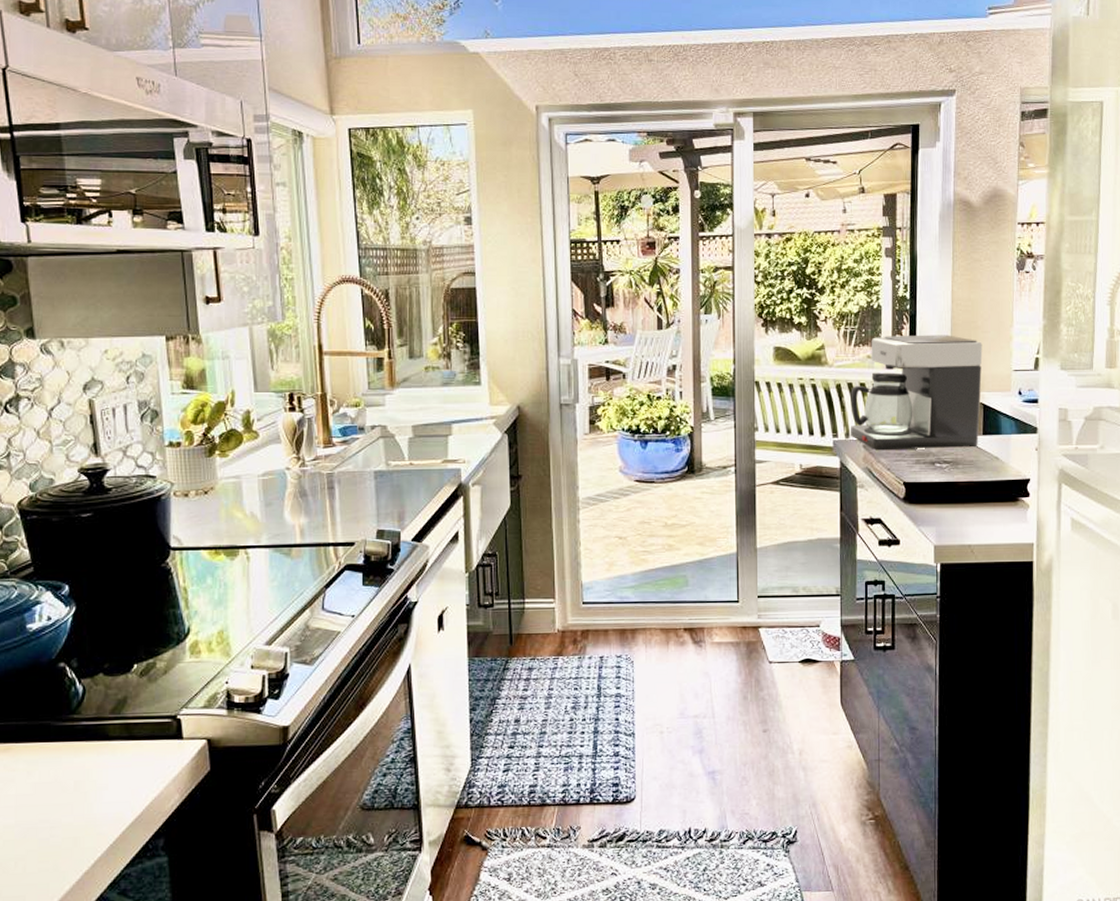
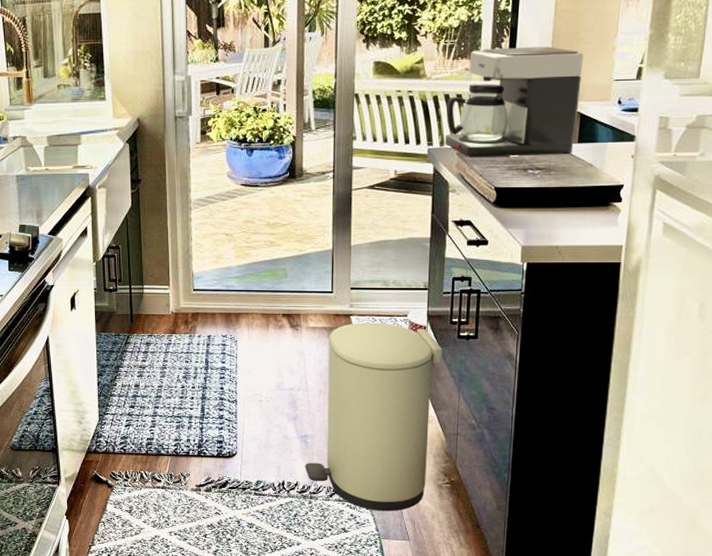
pedal bin: none [714,634,859,858] -> present [305,322,443,512]

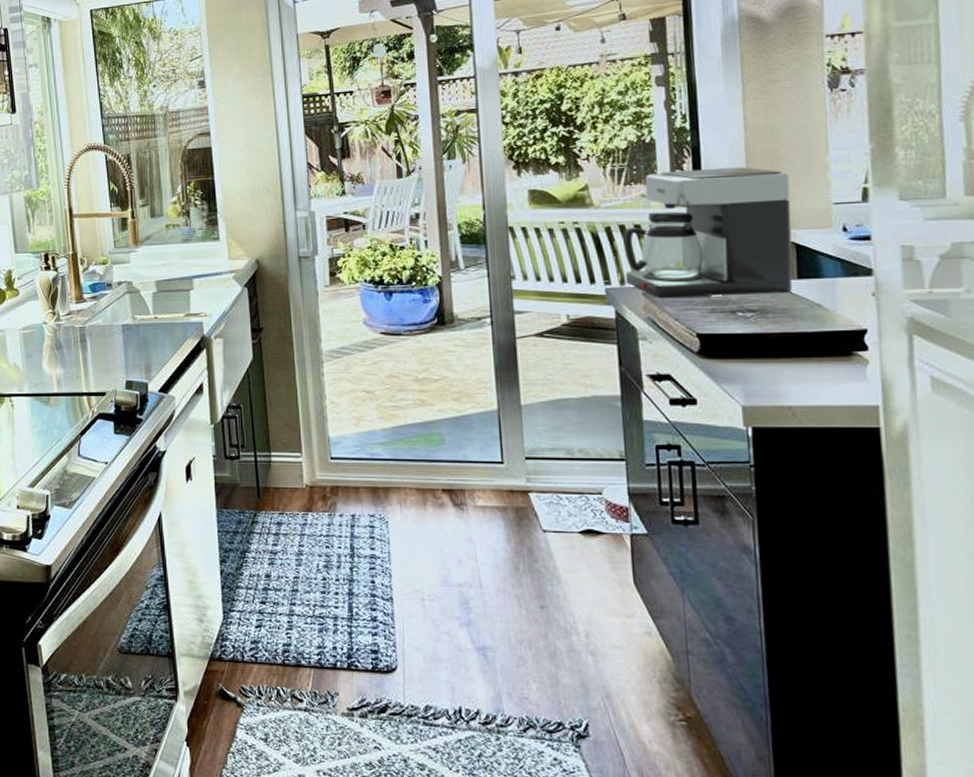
pedal bin: present [305,322,443,512] -> none [486,501,655,757]

